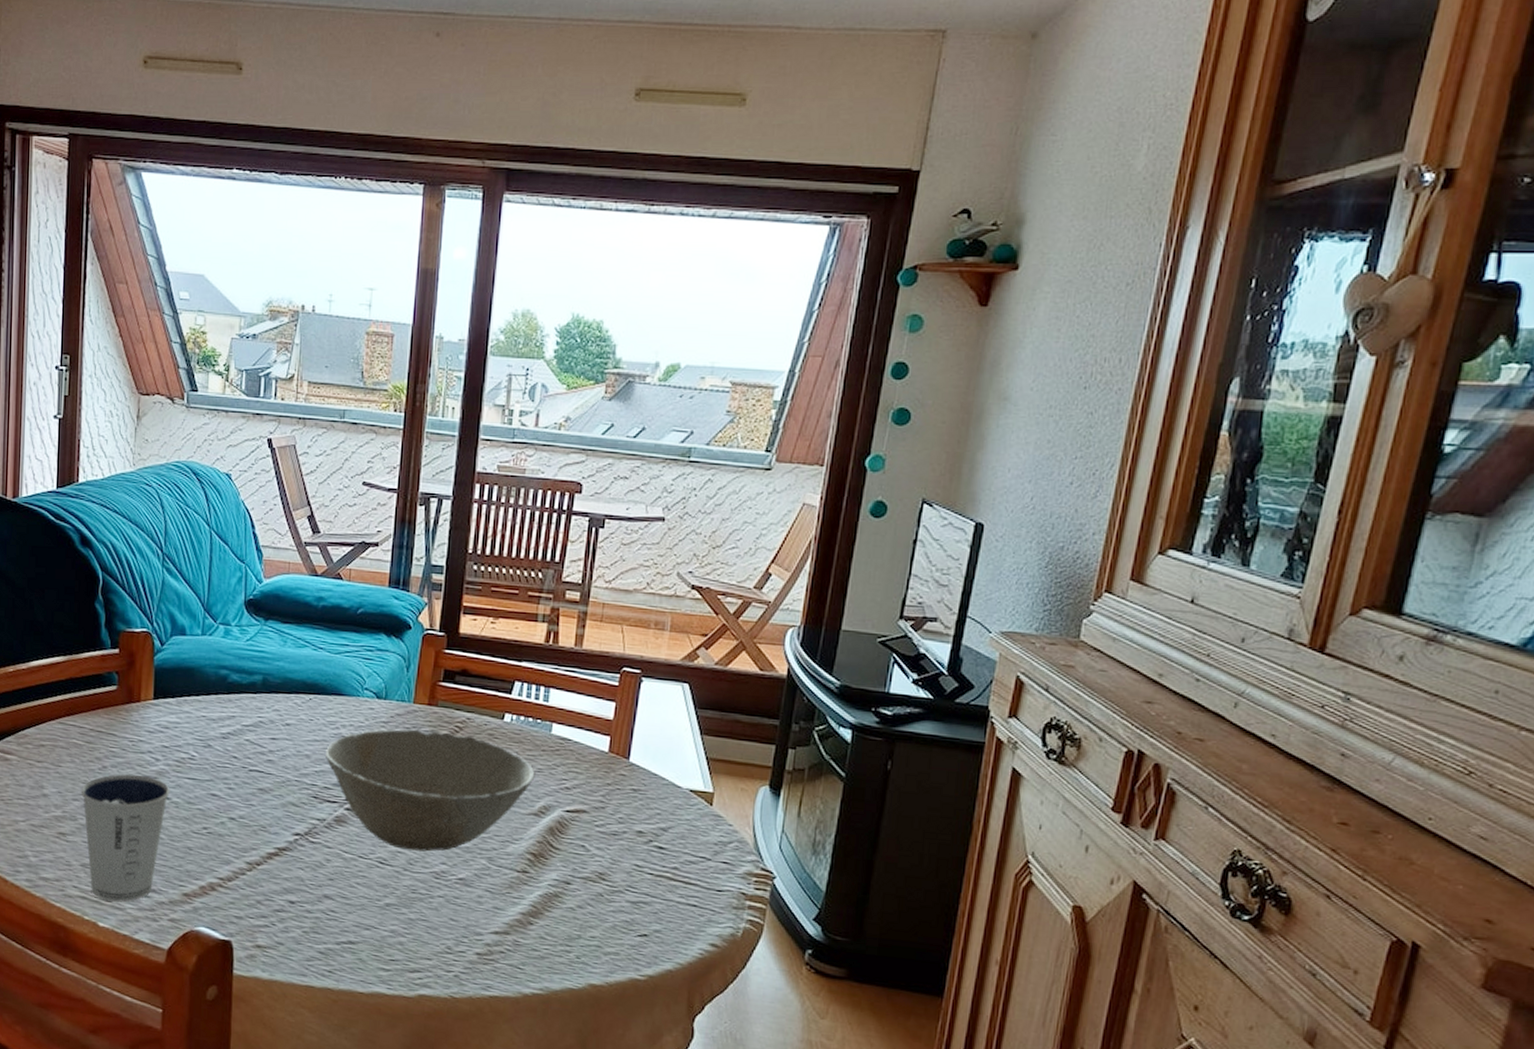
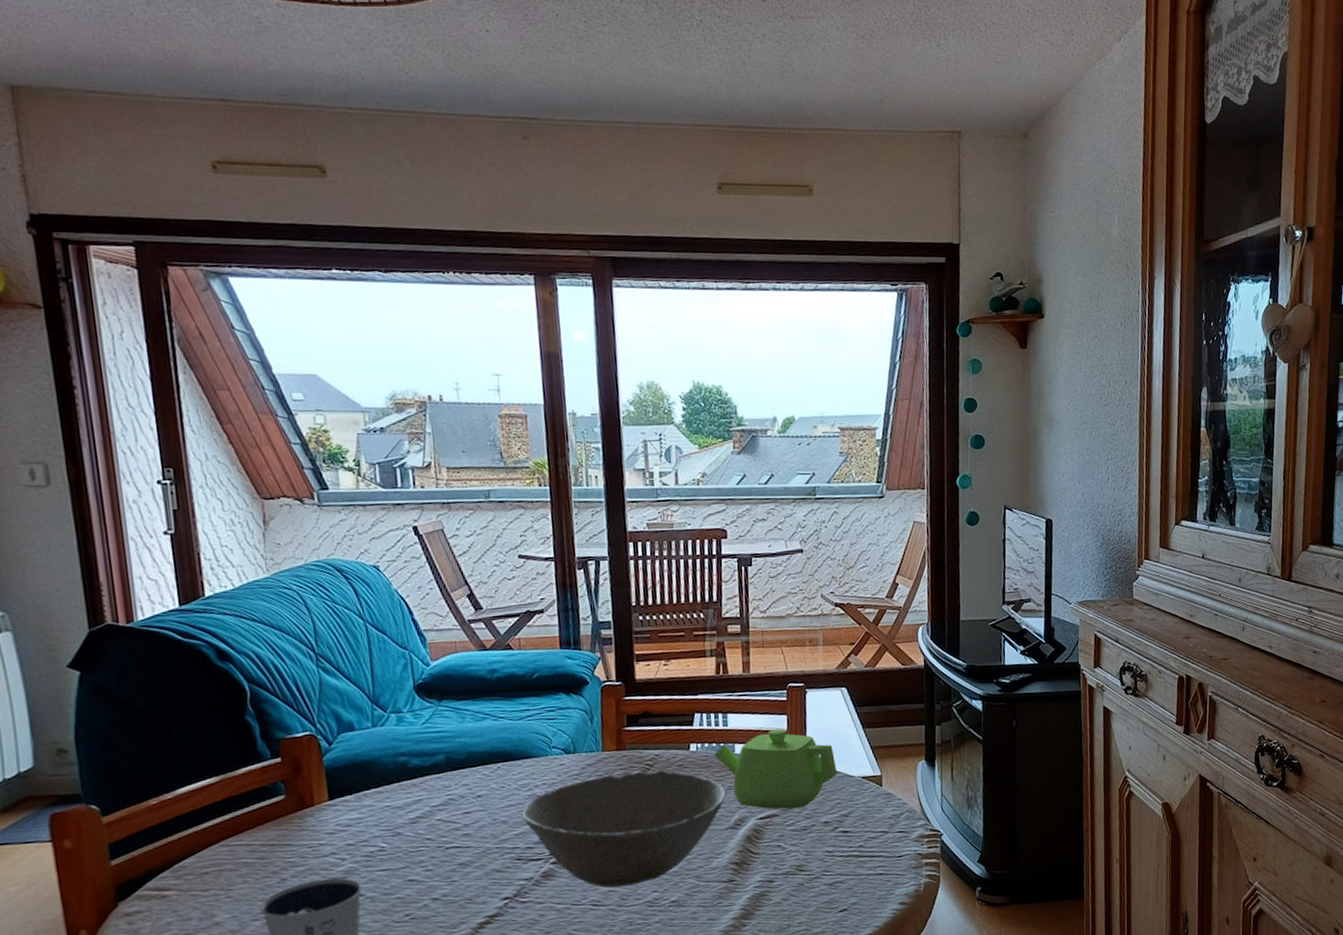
teapot: none [528,715,663,810] -> present [713,729,838,809]

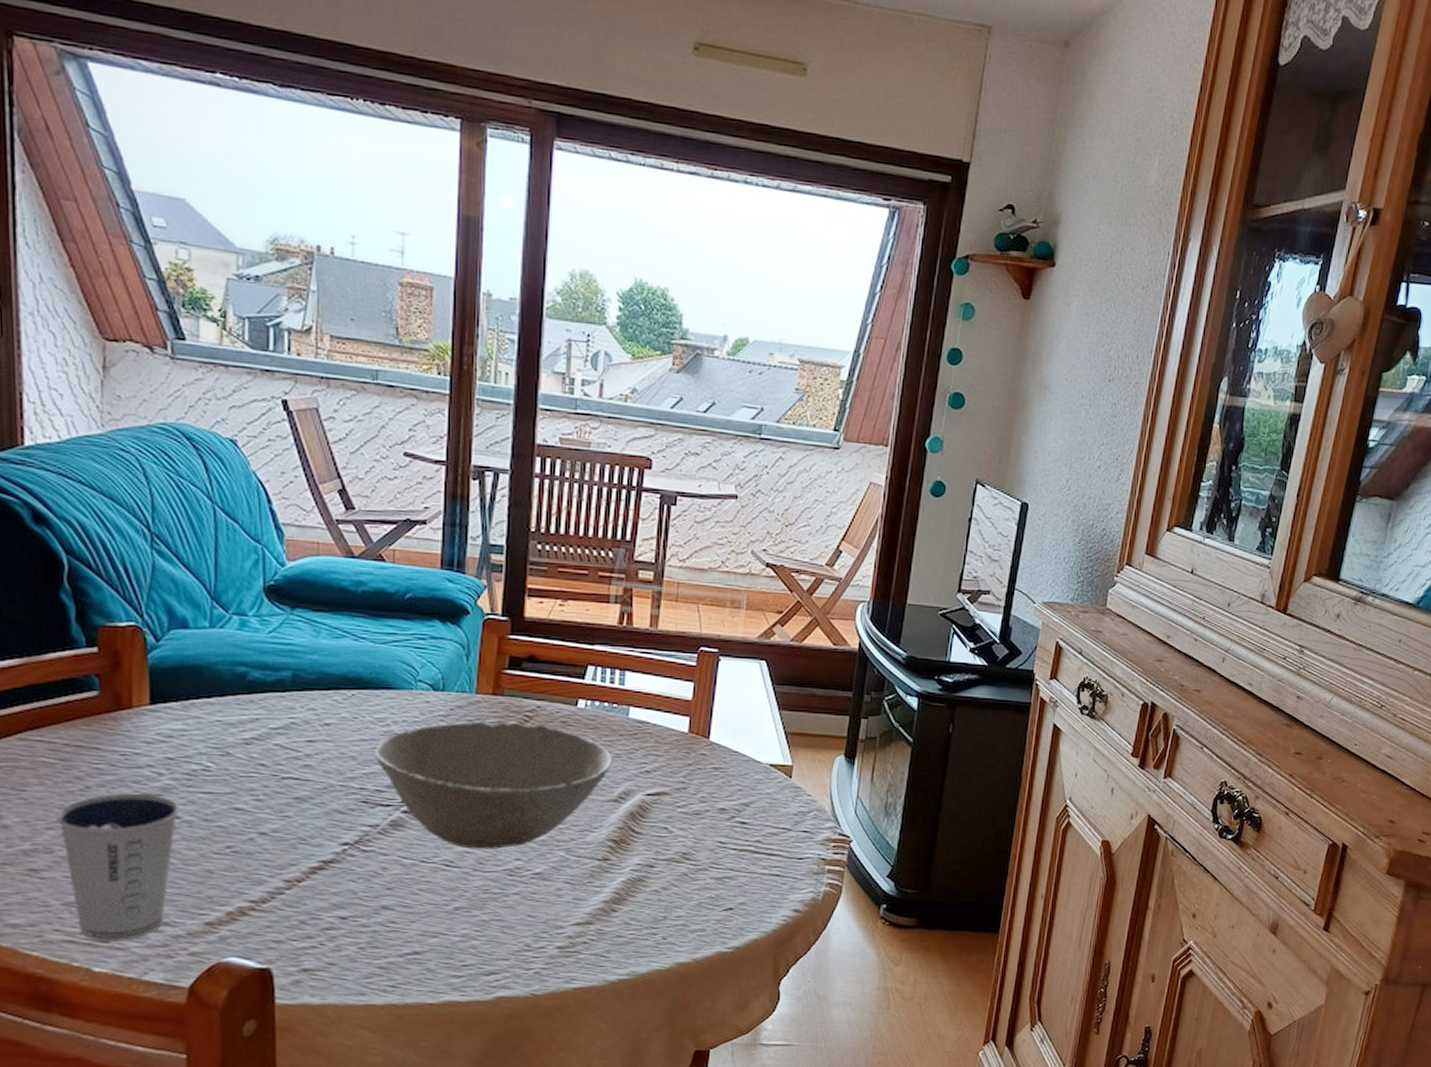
teapot: present [713,729,838,809] -> none [604,697,743,789]

